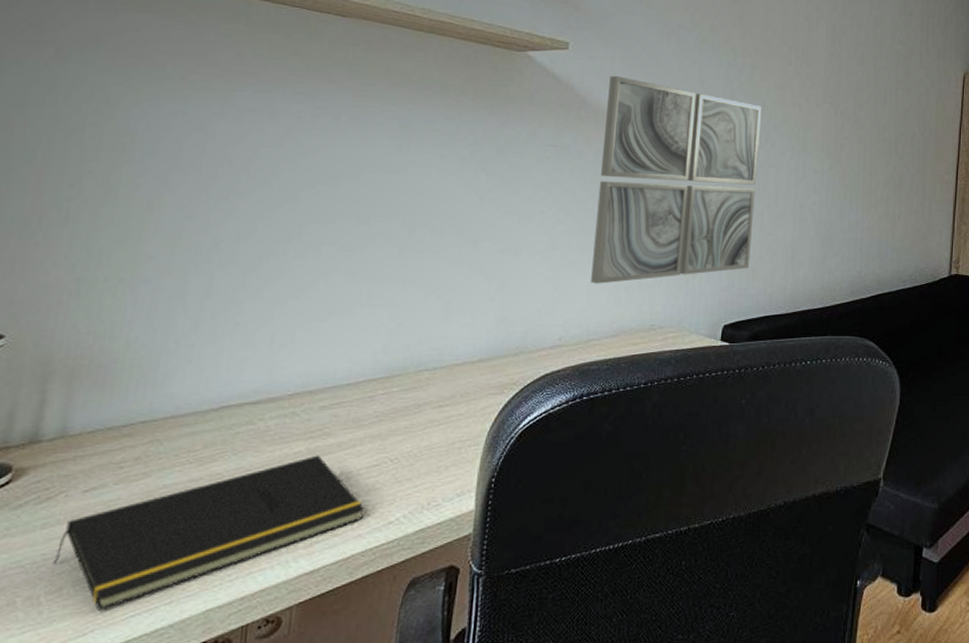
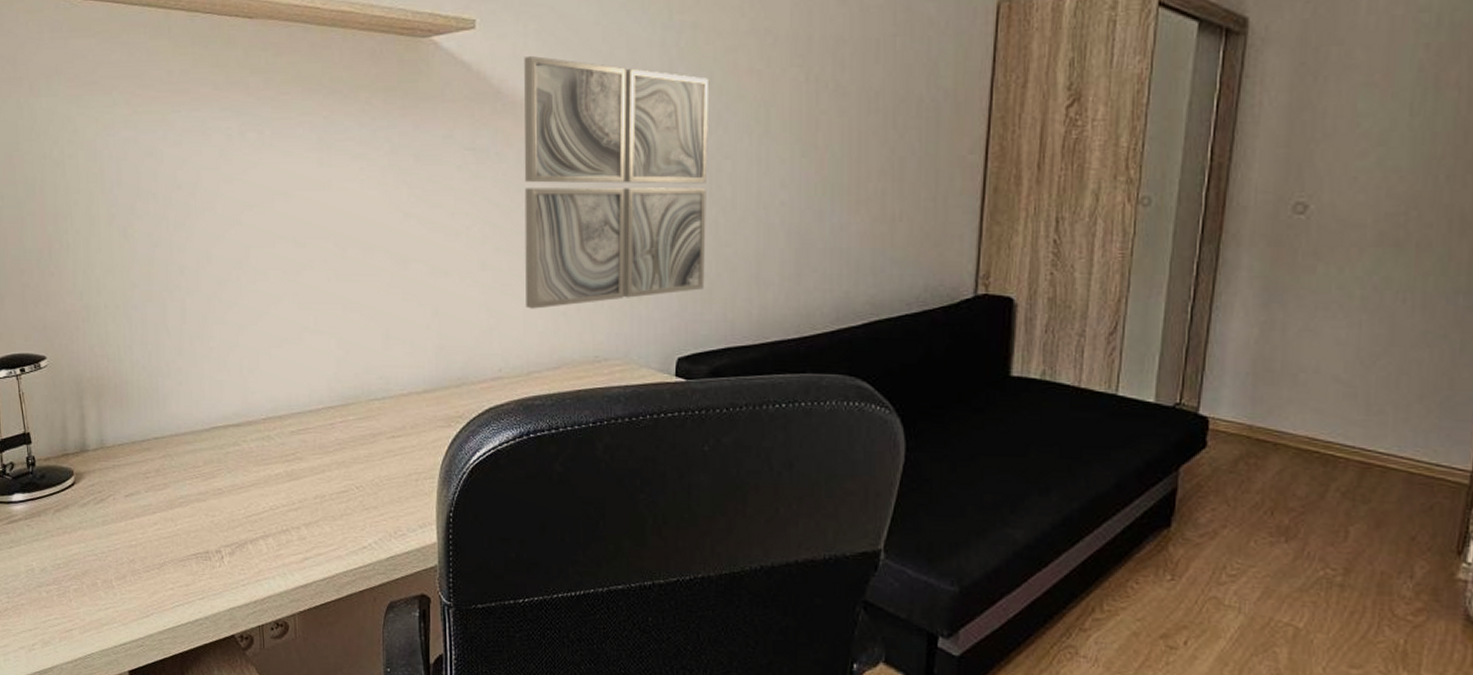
notepad: present [53,455,366,611] -> none [116,478,342,598]

